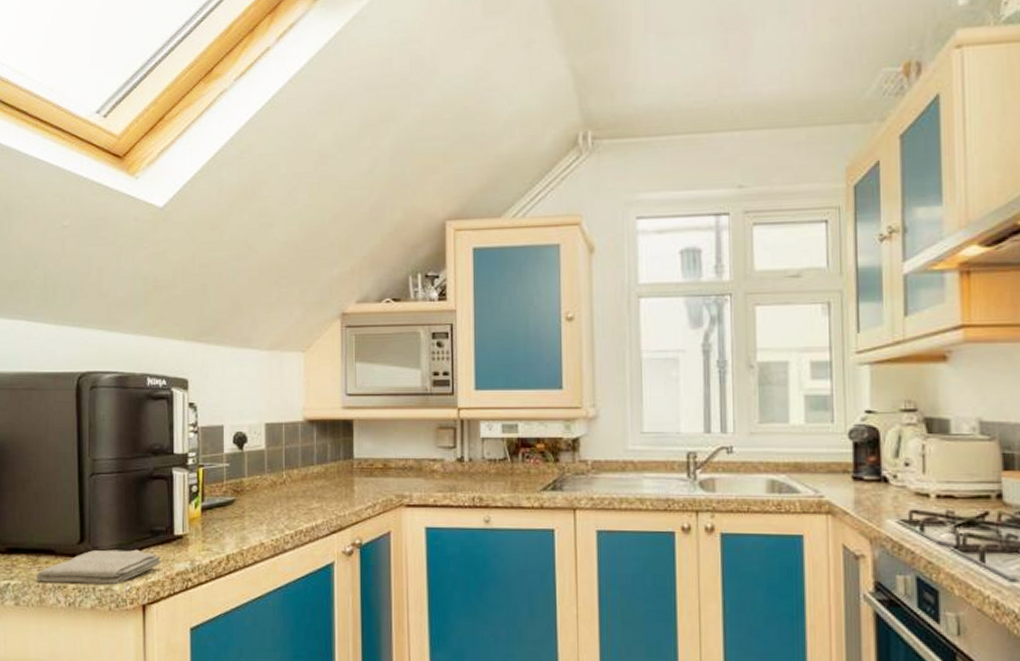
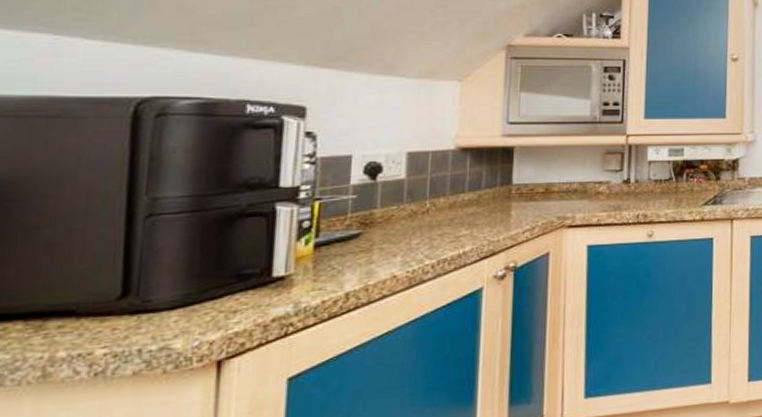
washcloth: present [36,549,161,585] -> none [38,297,251,352]

